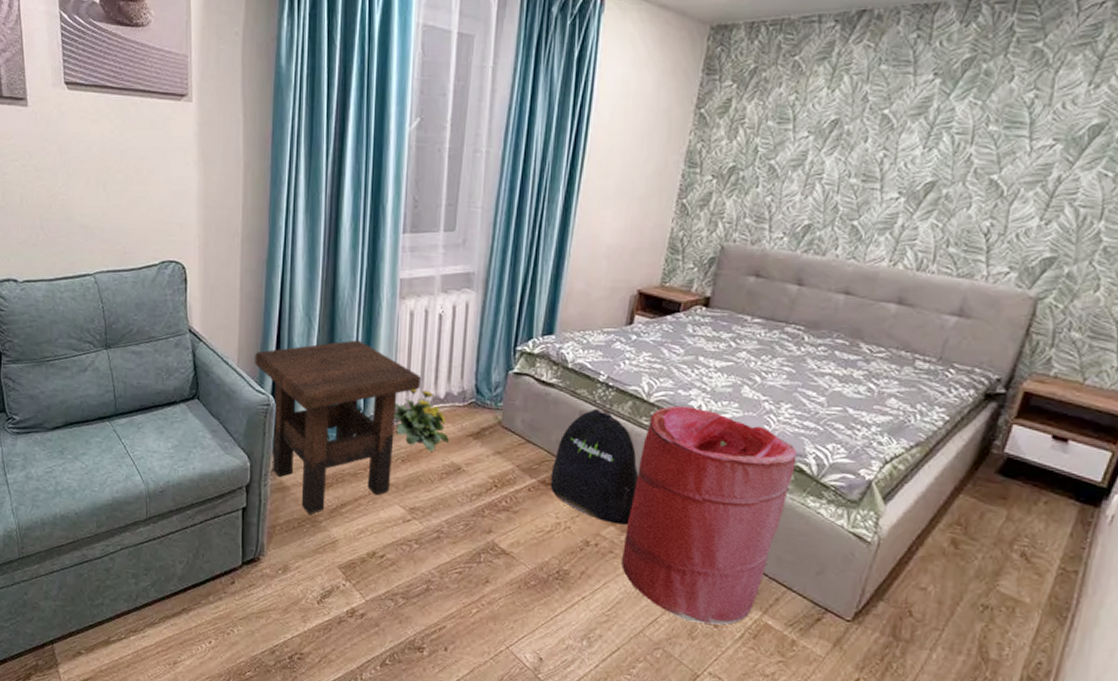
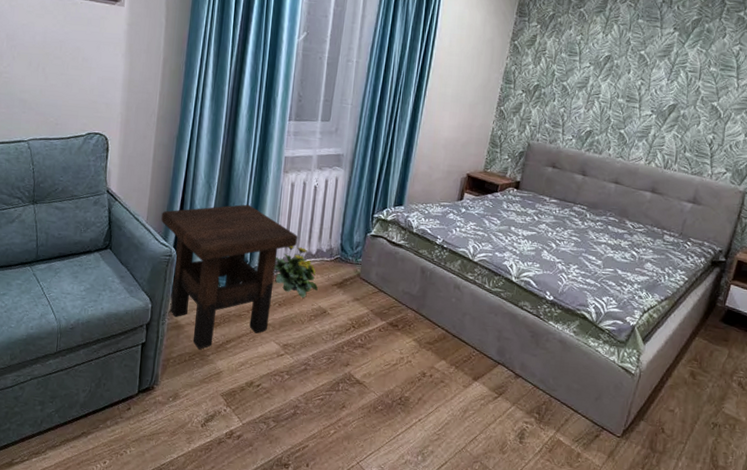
backpack: present [550,408,639,525] -> none [396,265,465,360]
laundry hamper: present [622,405,797,625] -> none [450,264,582,442]

